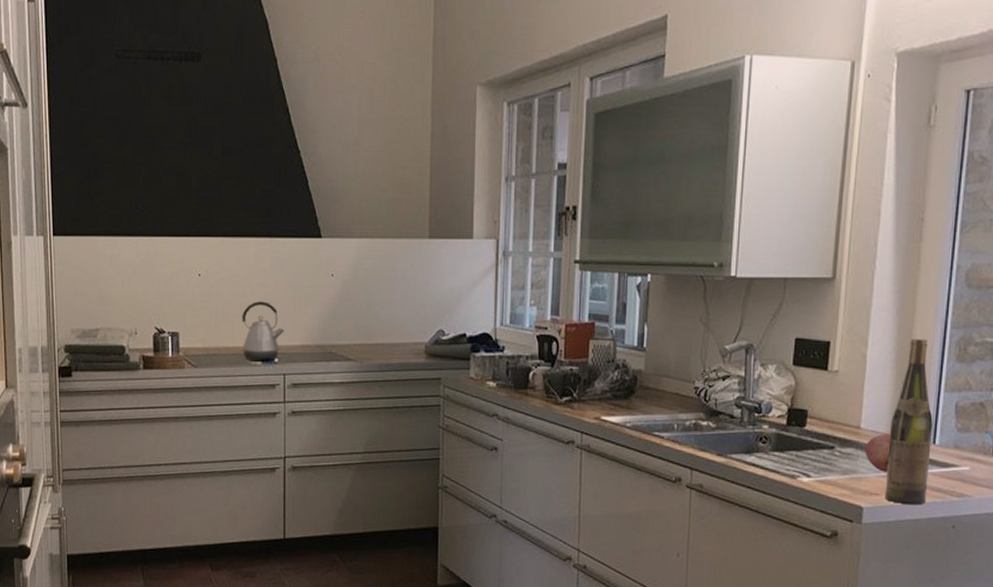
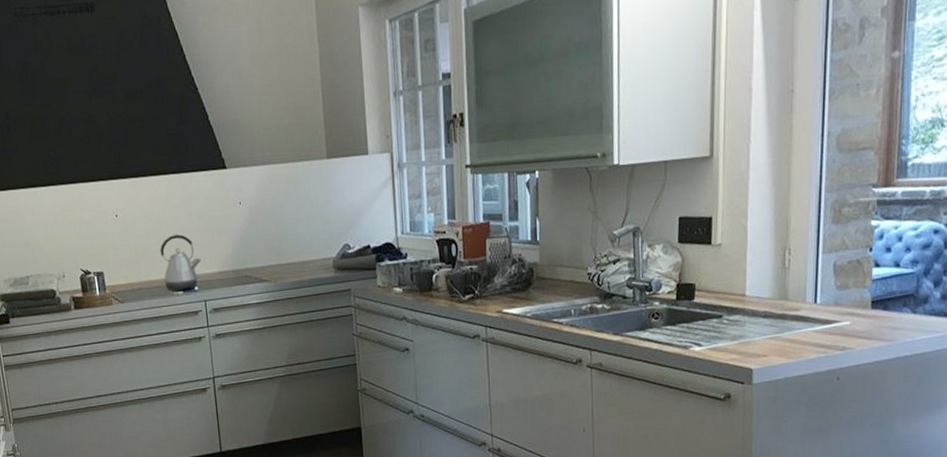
fruit: present [865,433,890,472] -> none [751,298,774,334]
wine bottle: present [884,339,933,504] -> none [772,205,813,362]

